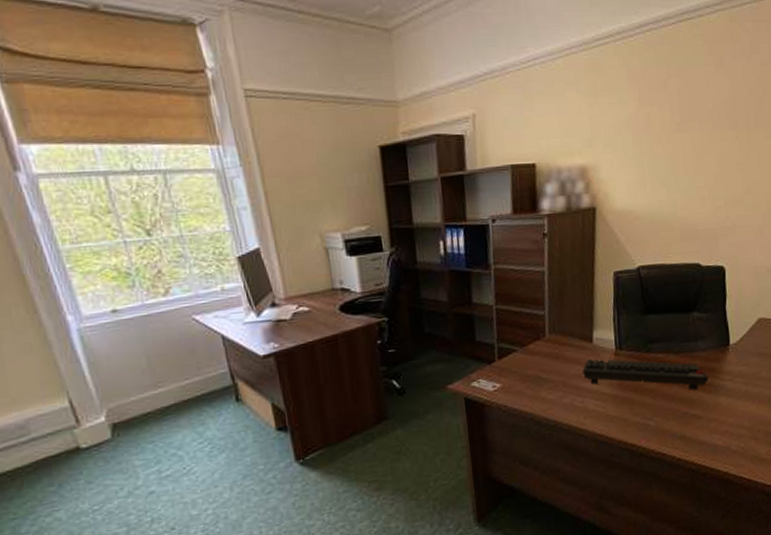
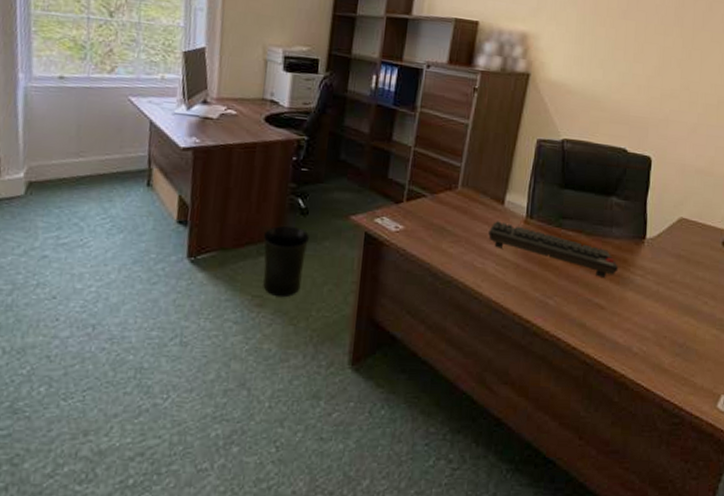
waste bin: none [365,407,414,477] -> present [263,225,309,297]

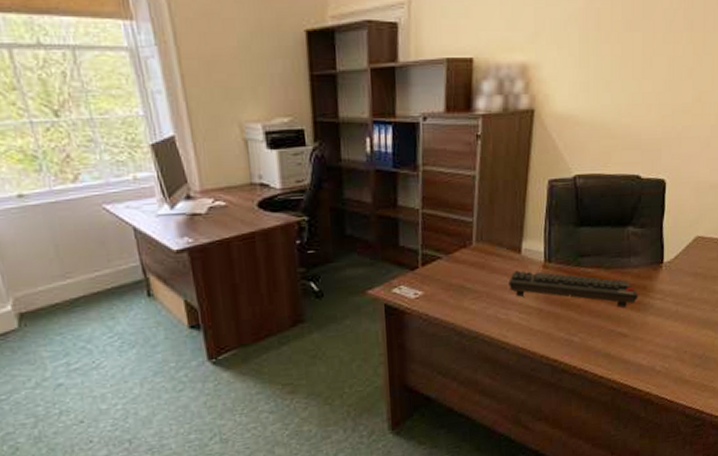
waste bin: present [263,225,309,297] -> none [281,310,329,381]

